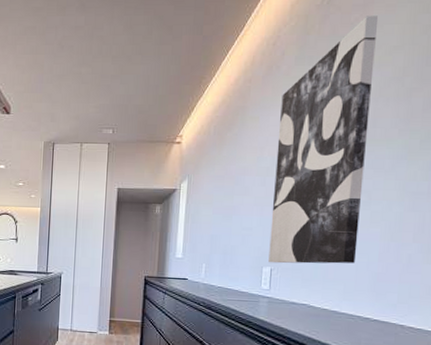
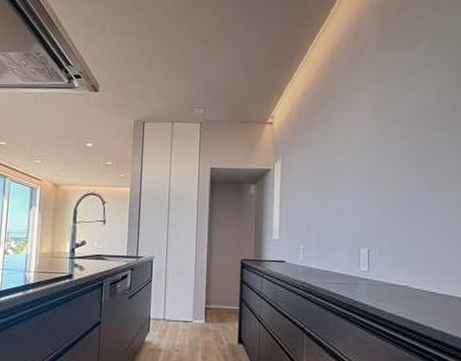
wall art: present [268,15,379,264] -> none [365,10,450,244]

